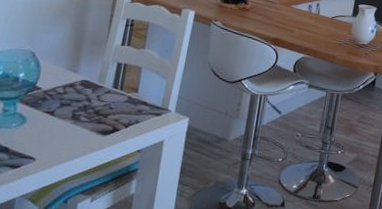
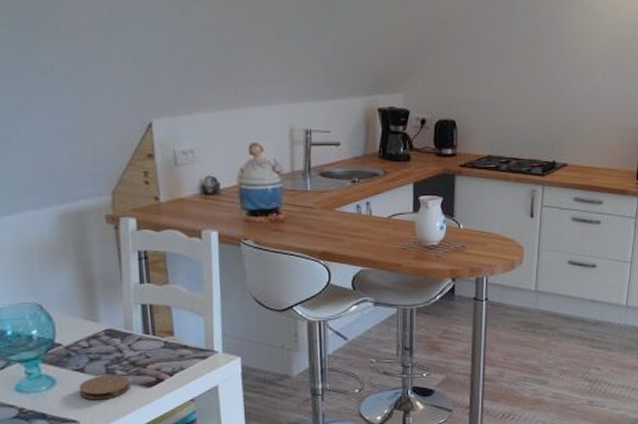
coaster: none [43,119,89,142] -> present [79,374,131,400]

